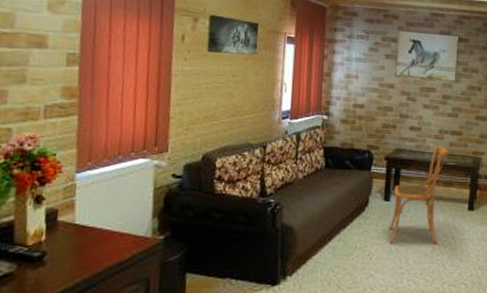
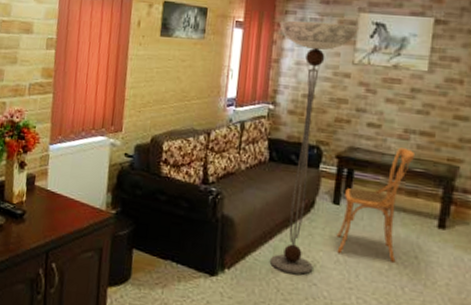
floor lamp: none [329,37,400,270] -> present [270,20,360,275]

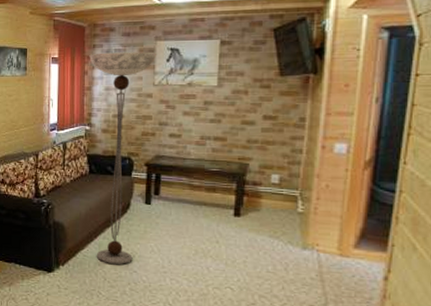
chair: present [336,147,414,263] -> none [150,152,210,248]

